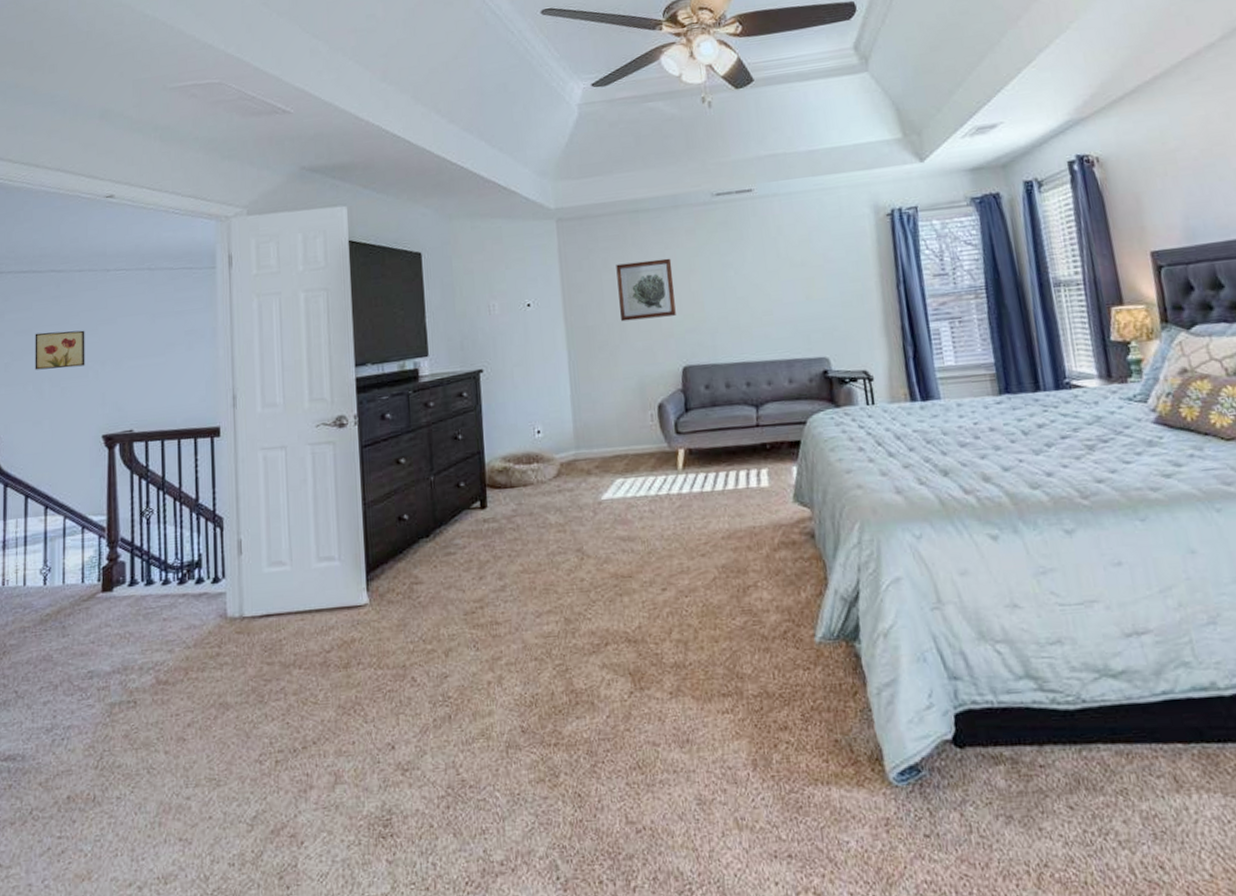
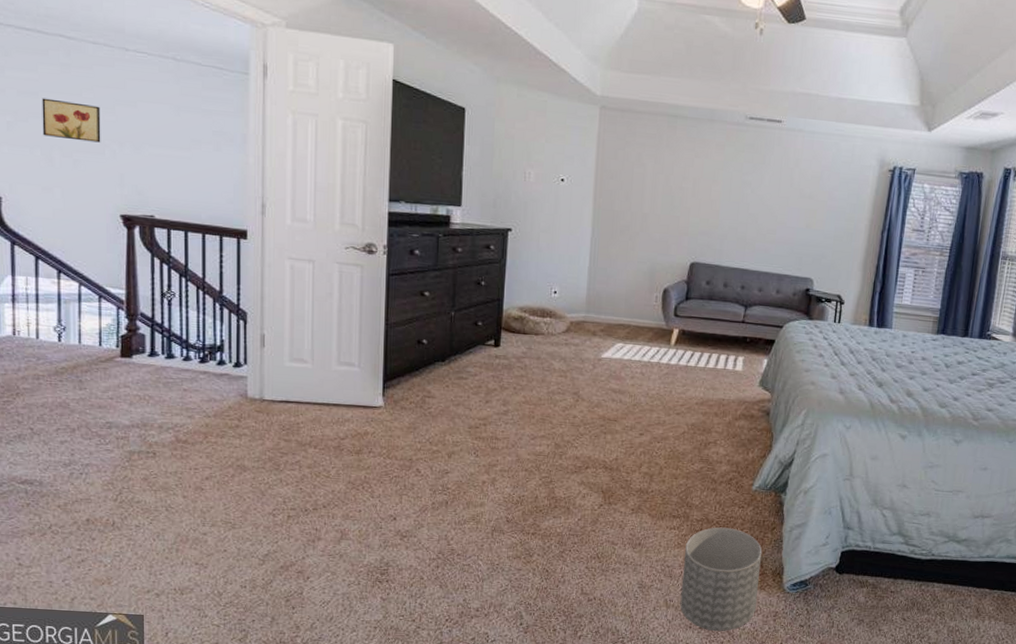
wall art: present [616,258,676,322] -> none [643,161,699,217]
planter: none [746,700,859,859] -> present [680,527,762,632]

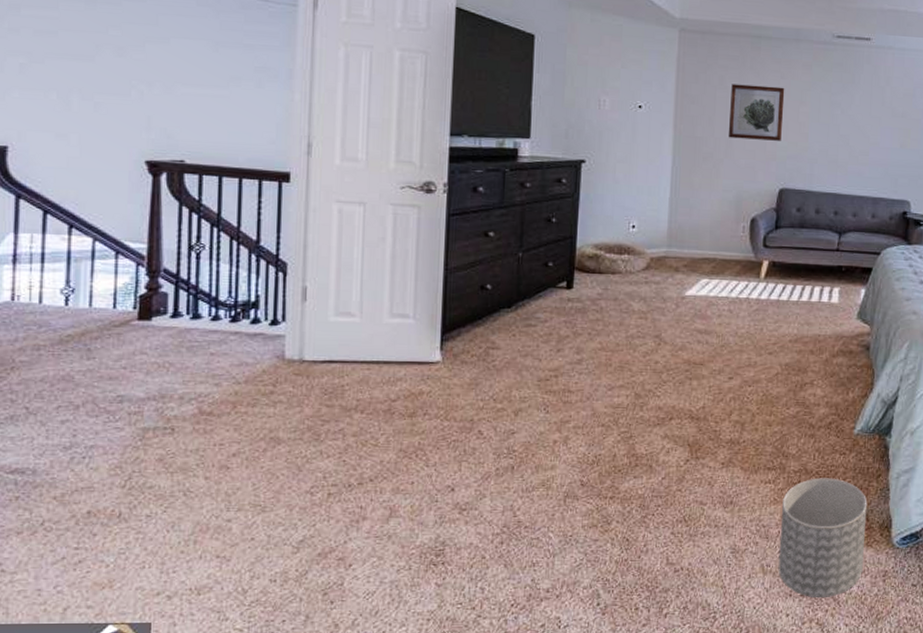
wall art: present [42,98,101,143] -> none [60,37,128,83]
wall art: none [643,161,699,217] -> present [728,84,785,141]

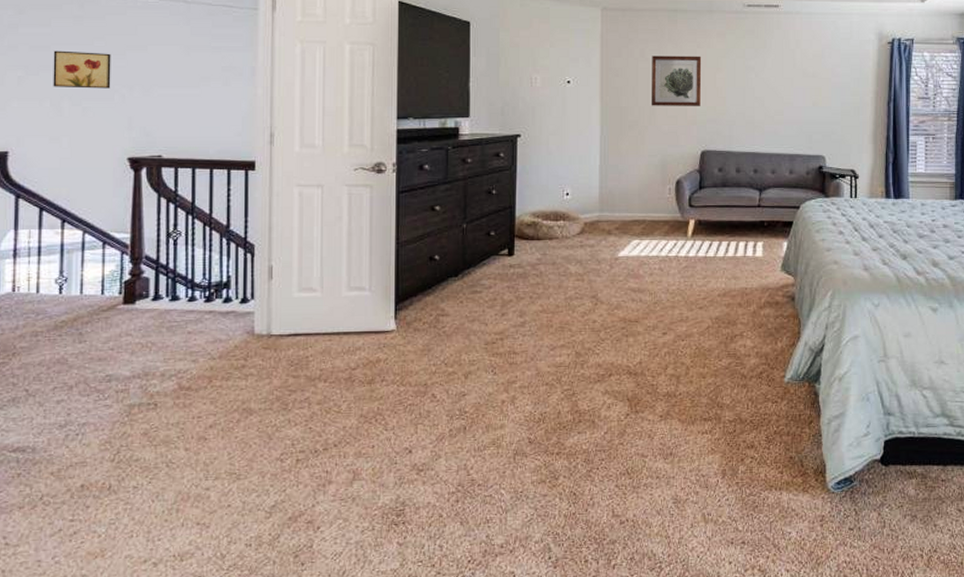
wall art: none [60,37,128,83] -> present [53,50,111,89]
planter: present [778,478,868,598] -> none [719,426,801,545]

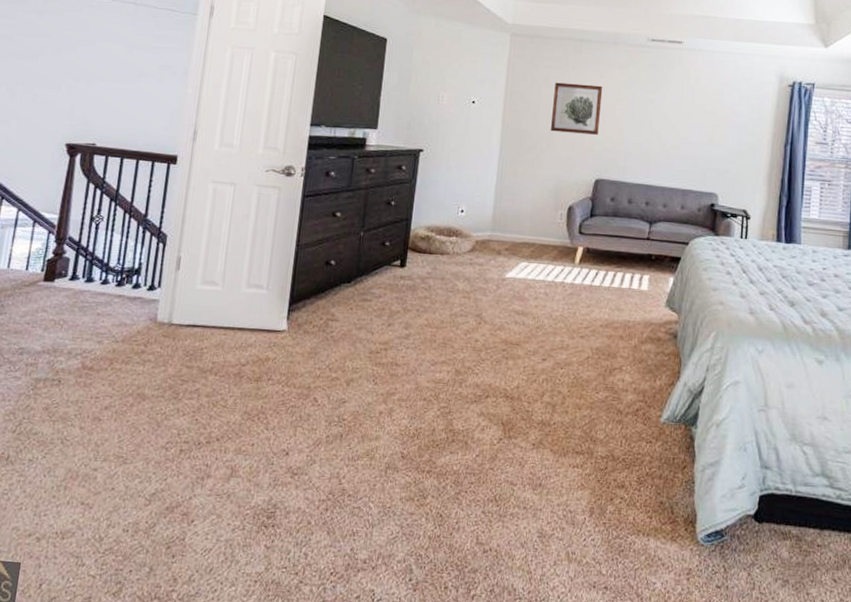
wall art: present [53,50,111,89] -> none [10,40,64,79]

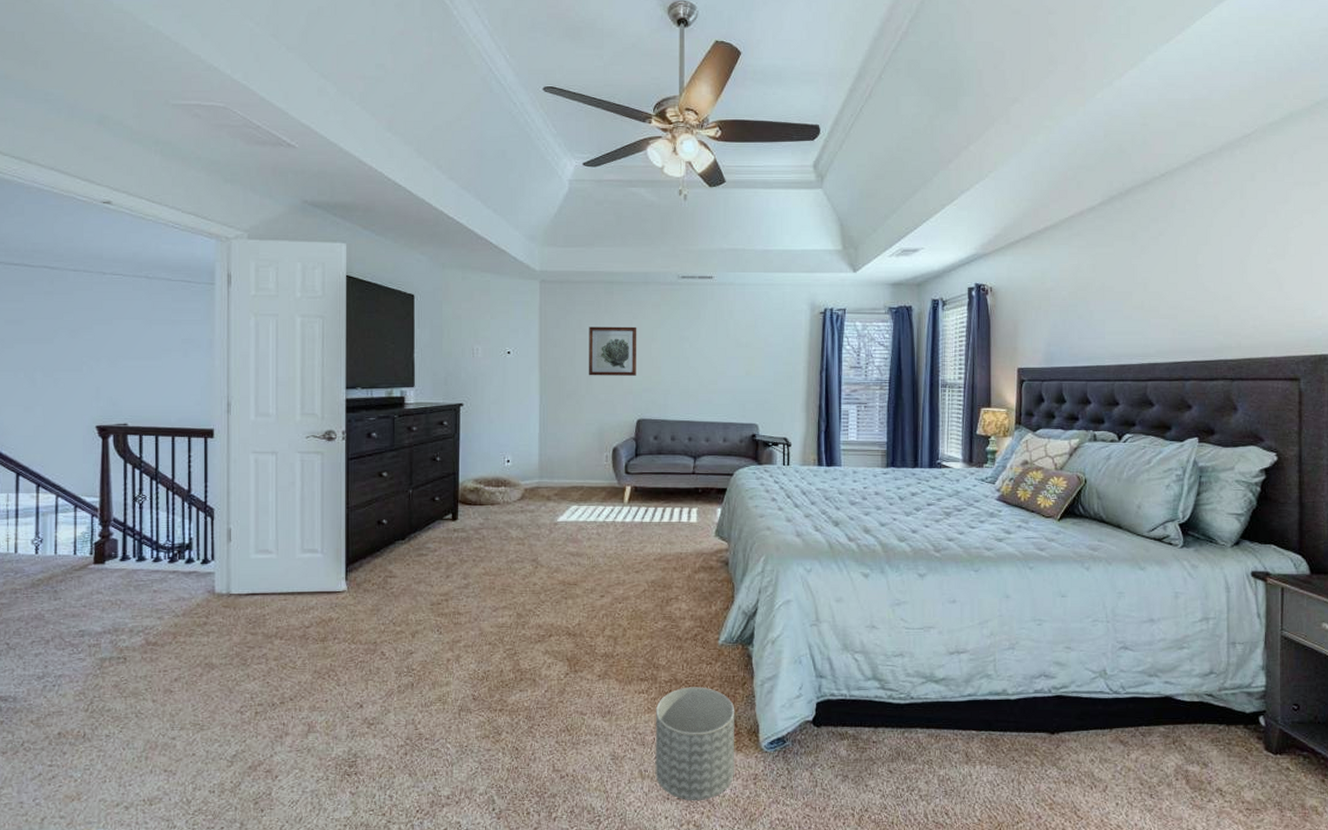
planter: none [583,465,673,593] -> present [655,687,735,801]

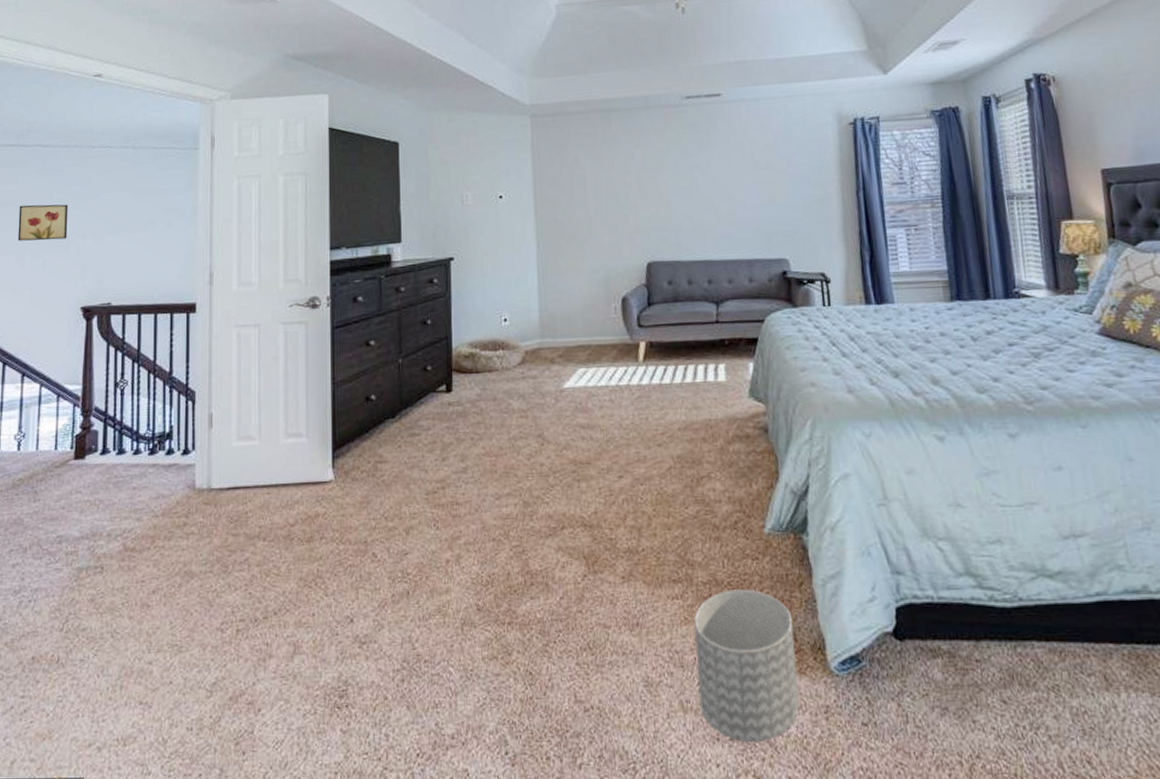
wall art: none [26,324,79,360] -> present [18,204,68,241]
wall art: present [588,326,637,376] -> none [586,157,643,216]

